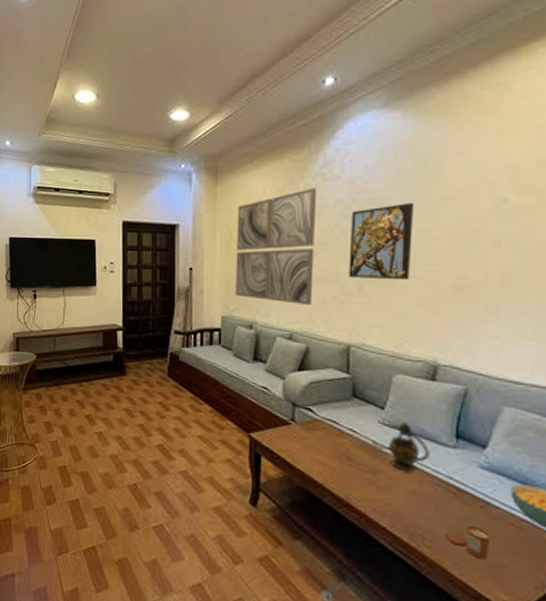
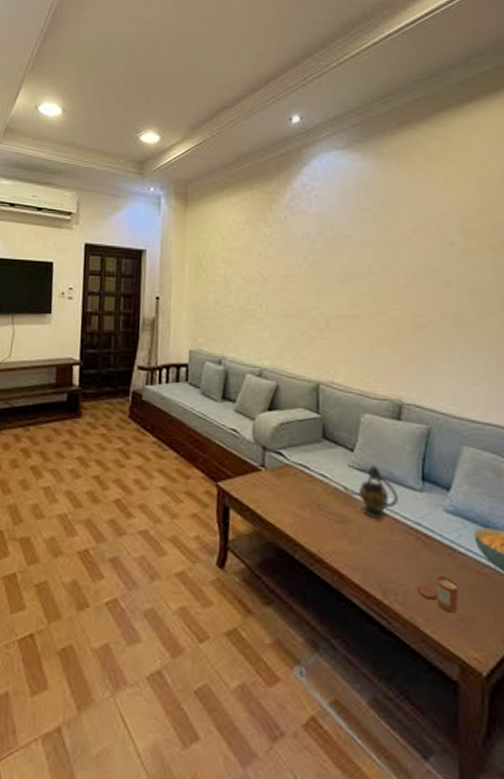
wall art: present [235,188,317,306] -> none [204,220,286,341]
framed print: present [348,203,413,281] -> none [316,241,375,317]

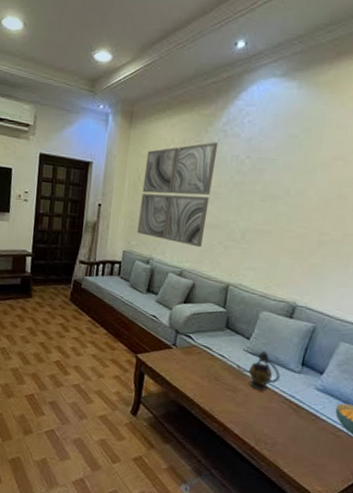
wall art: none [204,220,286,341] -> present [137,142,219,248]
candle: present [418,576,459,613] -> none [283,434,316,460]

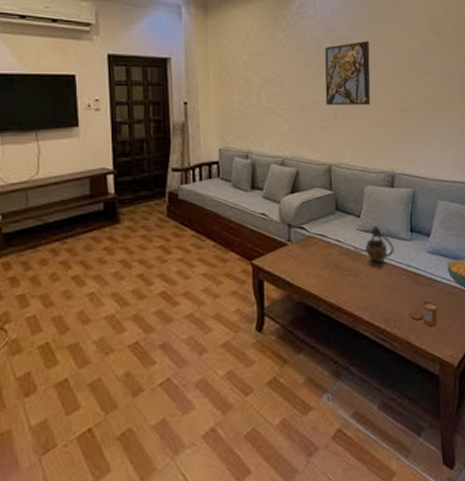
wall art: present [137,142,219,248] -> none [228,25,299,133]
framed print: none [235,165,296,233] -> present [325,41,371,106]
candle: none [283,434,316,460] -> present [410,301,438,327]

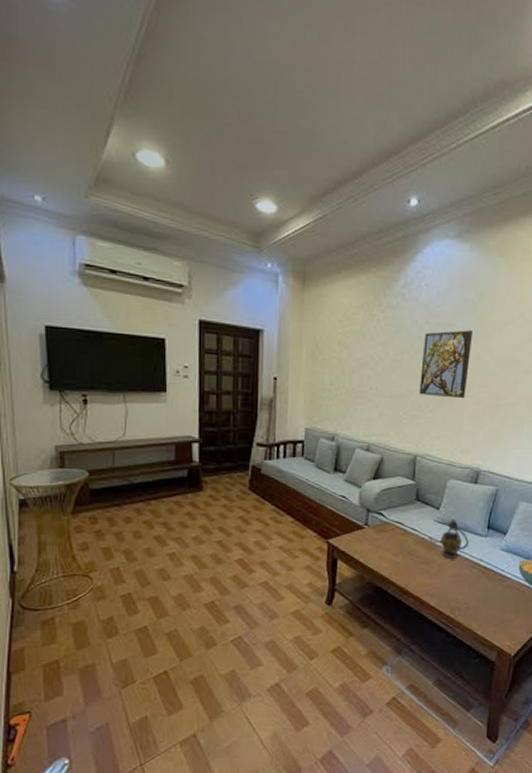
candle: present [410,301,438,327] -> none [475,595,504,619]

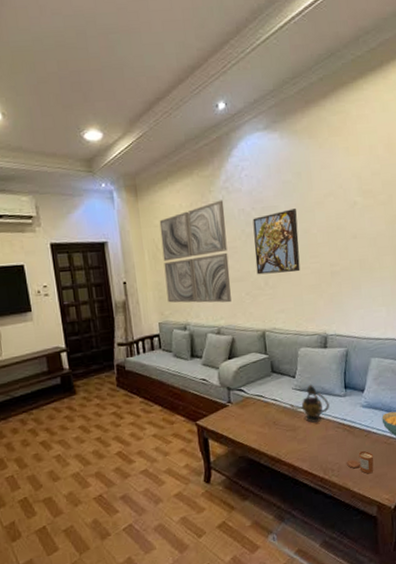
wall art: none [319,306,398,420] -> present [159,200,232,303]
candle: none [475,595,504,619] -> present [347,451,374,474]

